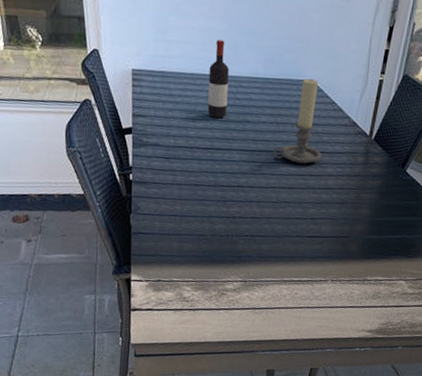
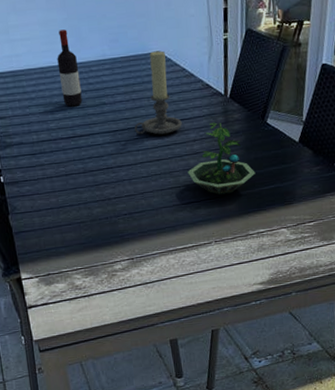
terrarium: none [317,161,385,235] -> present [187,122,256,195]

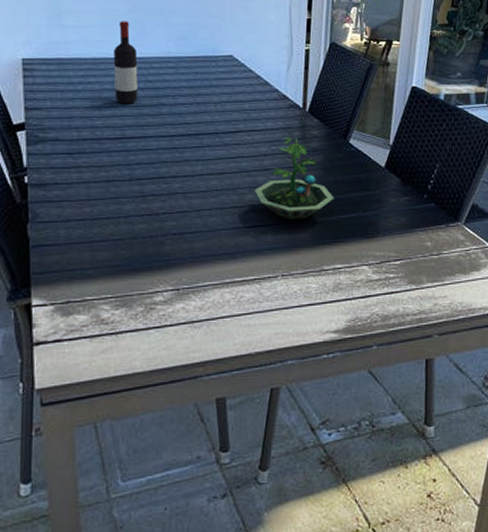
candle holder: present [134,50,182,135] -> none [196,54,252,145]

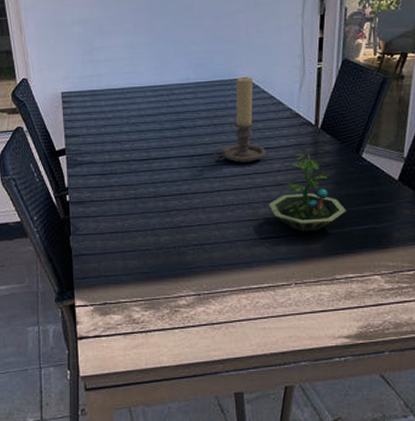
wine bottle: present [113,21,138,104] -> none [139,52,161,129]
candle holder: none [196,54,252,145] -> present [214,77,266,163]

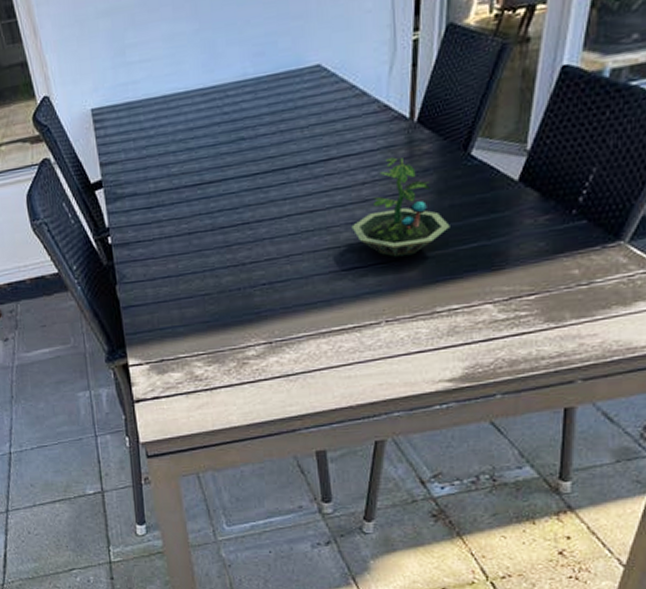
candle holder: present [214,77,266,163] -> none [281,63,347,178]

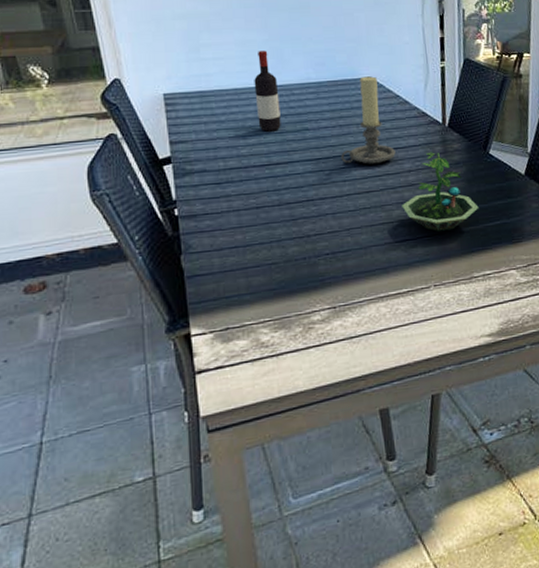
wine bottle: none [184,44,214,145] -> present [254,51,281,132]
candle holder: none [281,63,347,178] -> present [341,76,396,164]

